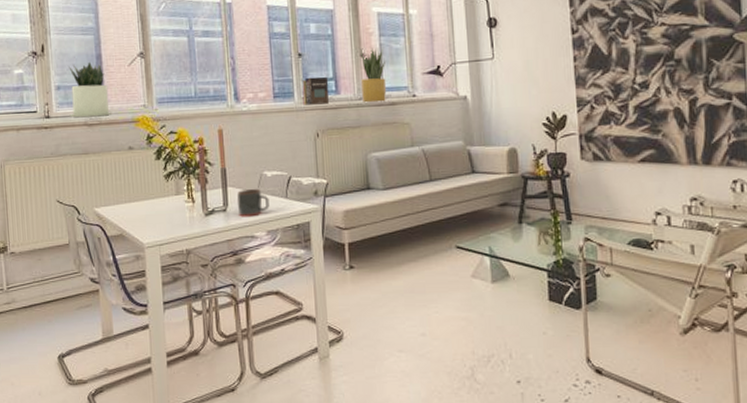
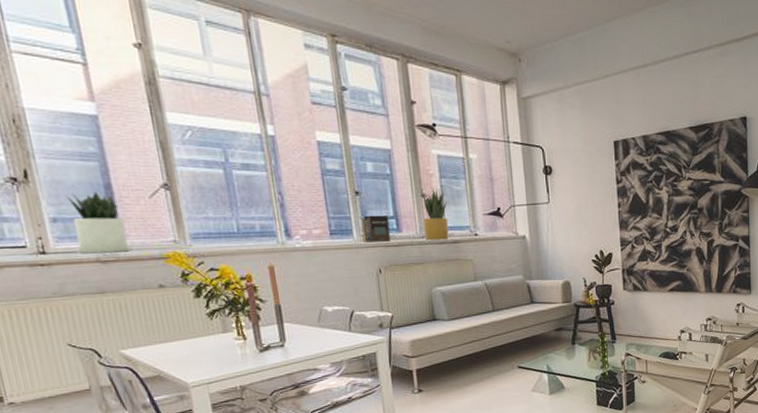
mug: present [236,188,270,217] -> none [295,323,332,352]

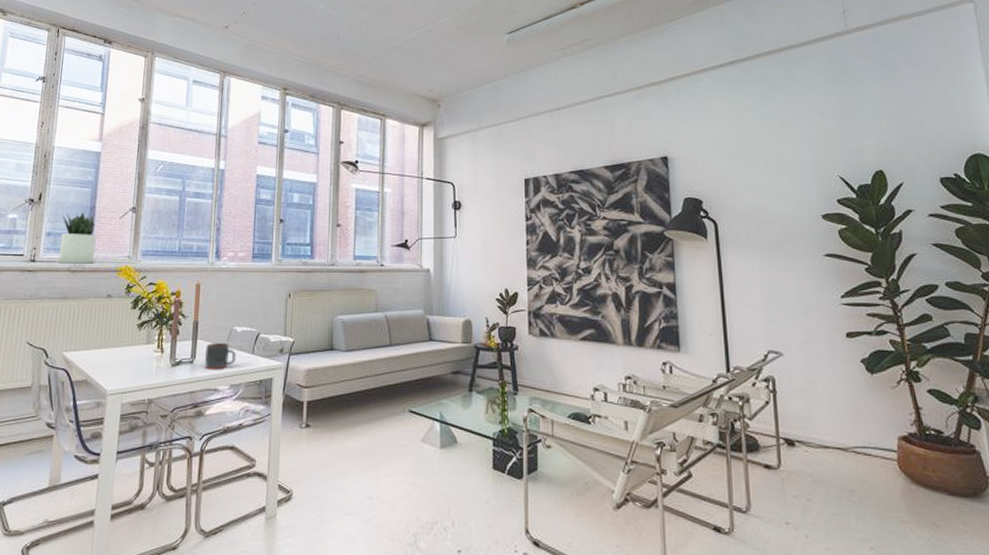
mug: none [295,323,332,352] -> present [204,342,236,370]
books: present [360,215,390,243] -> none [279,241,305,267]
planter: present [420,188,449,241] -> none [334,219,360,269]

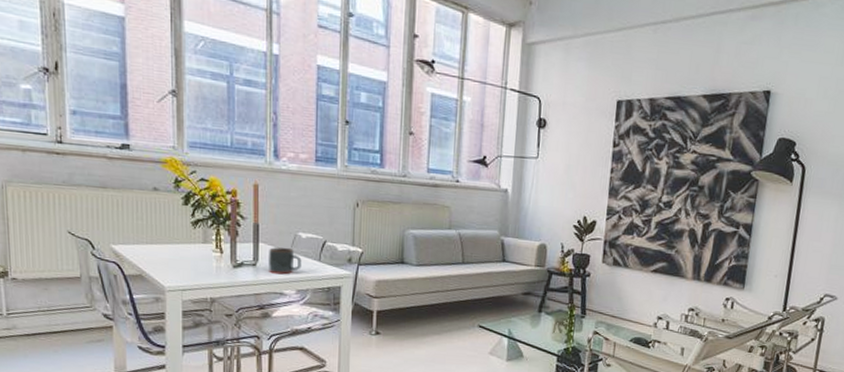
planter: present [55,212,97,264] -> none [86,89,137,152]

